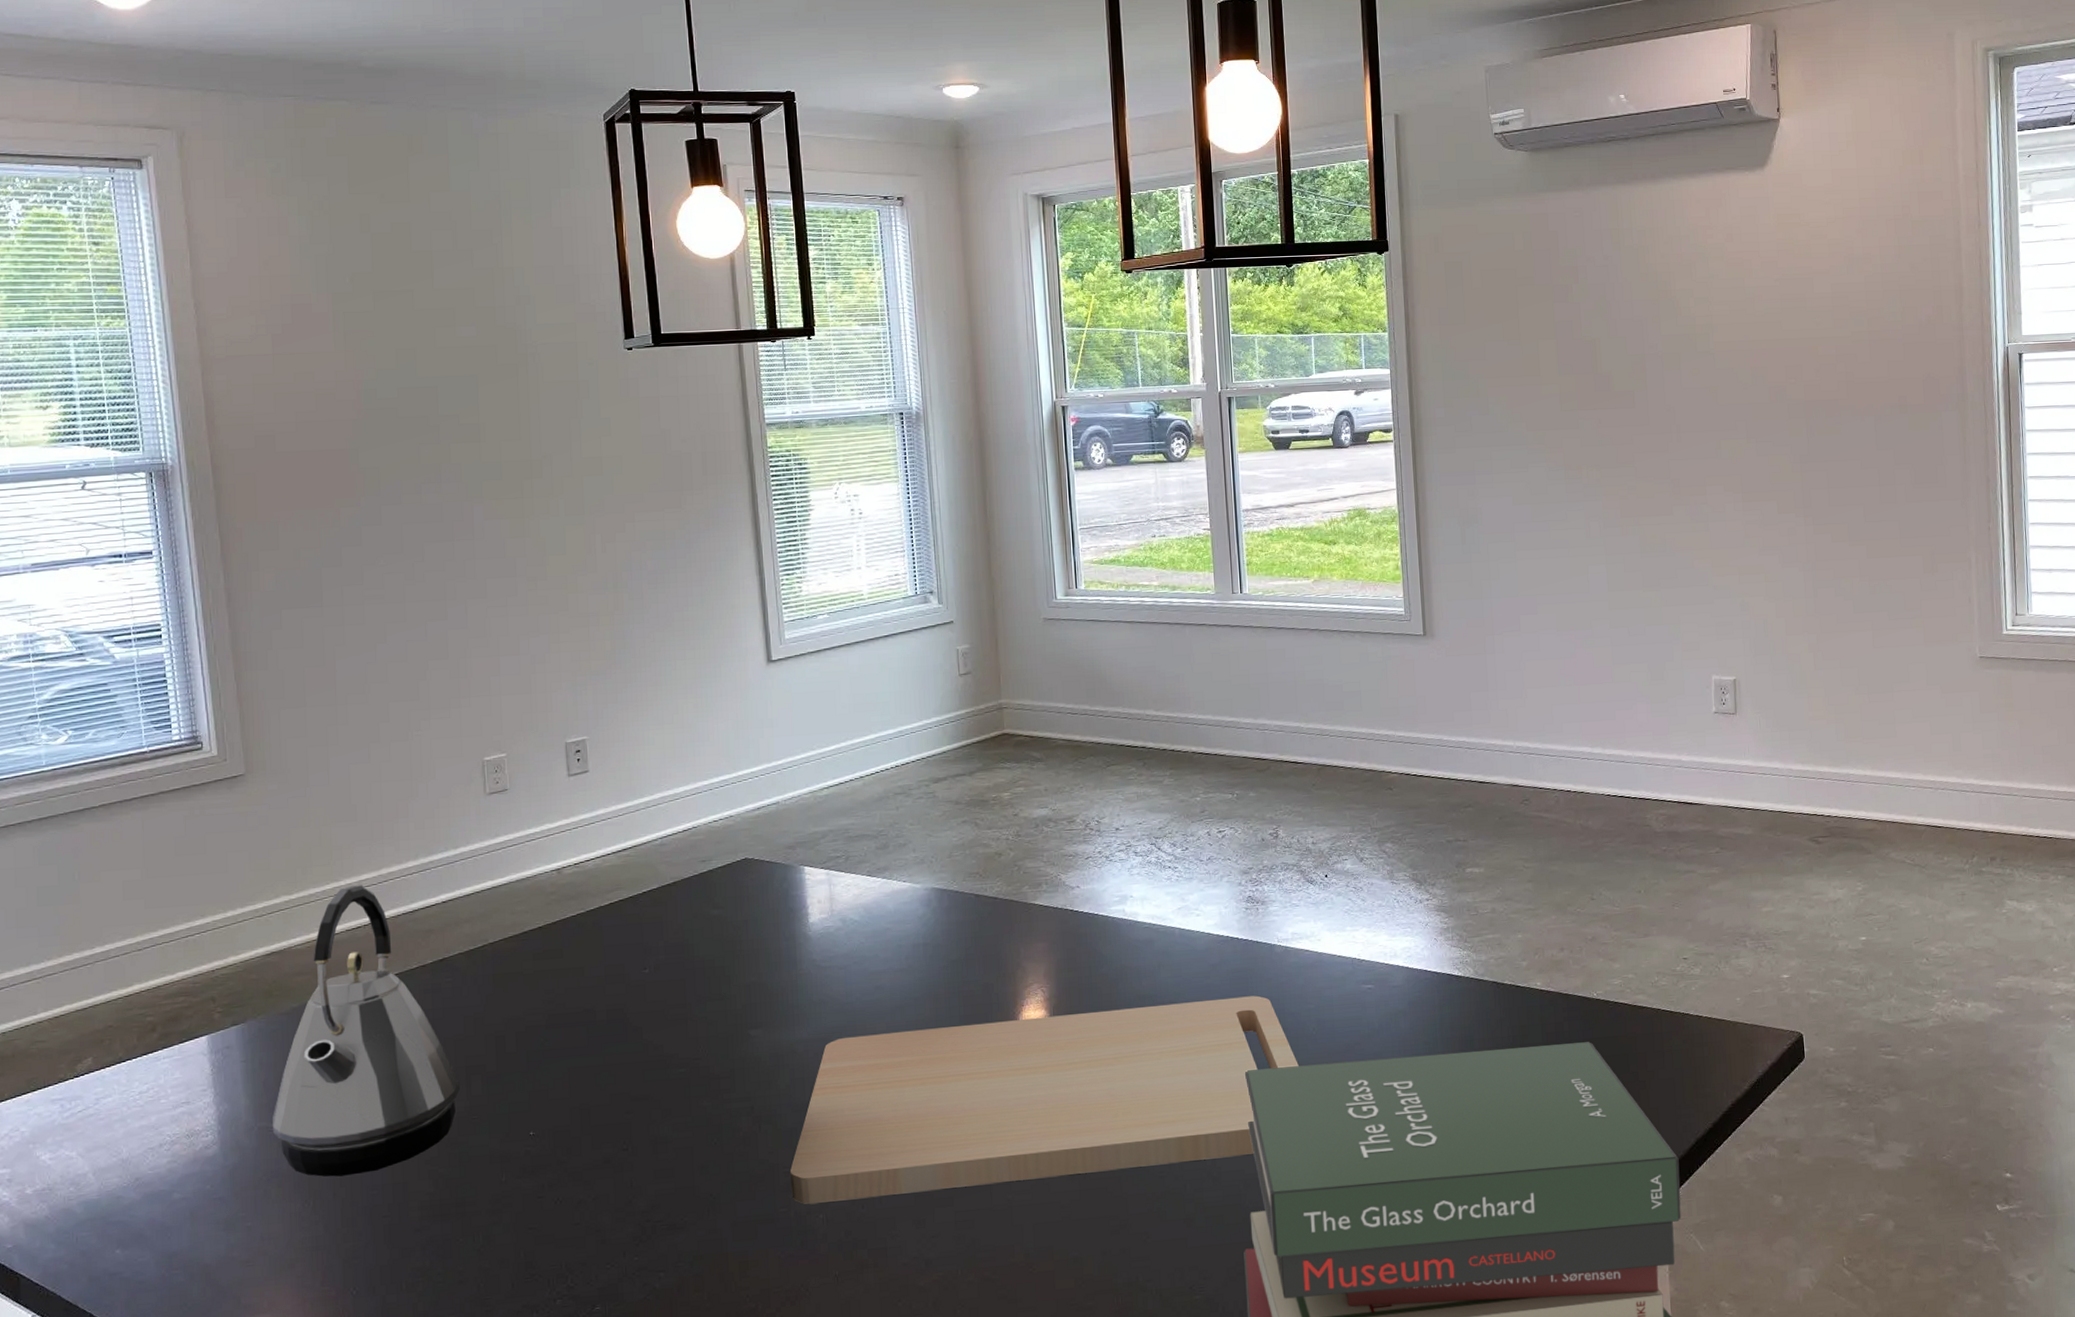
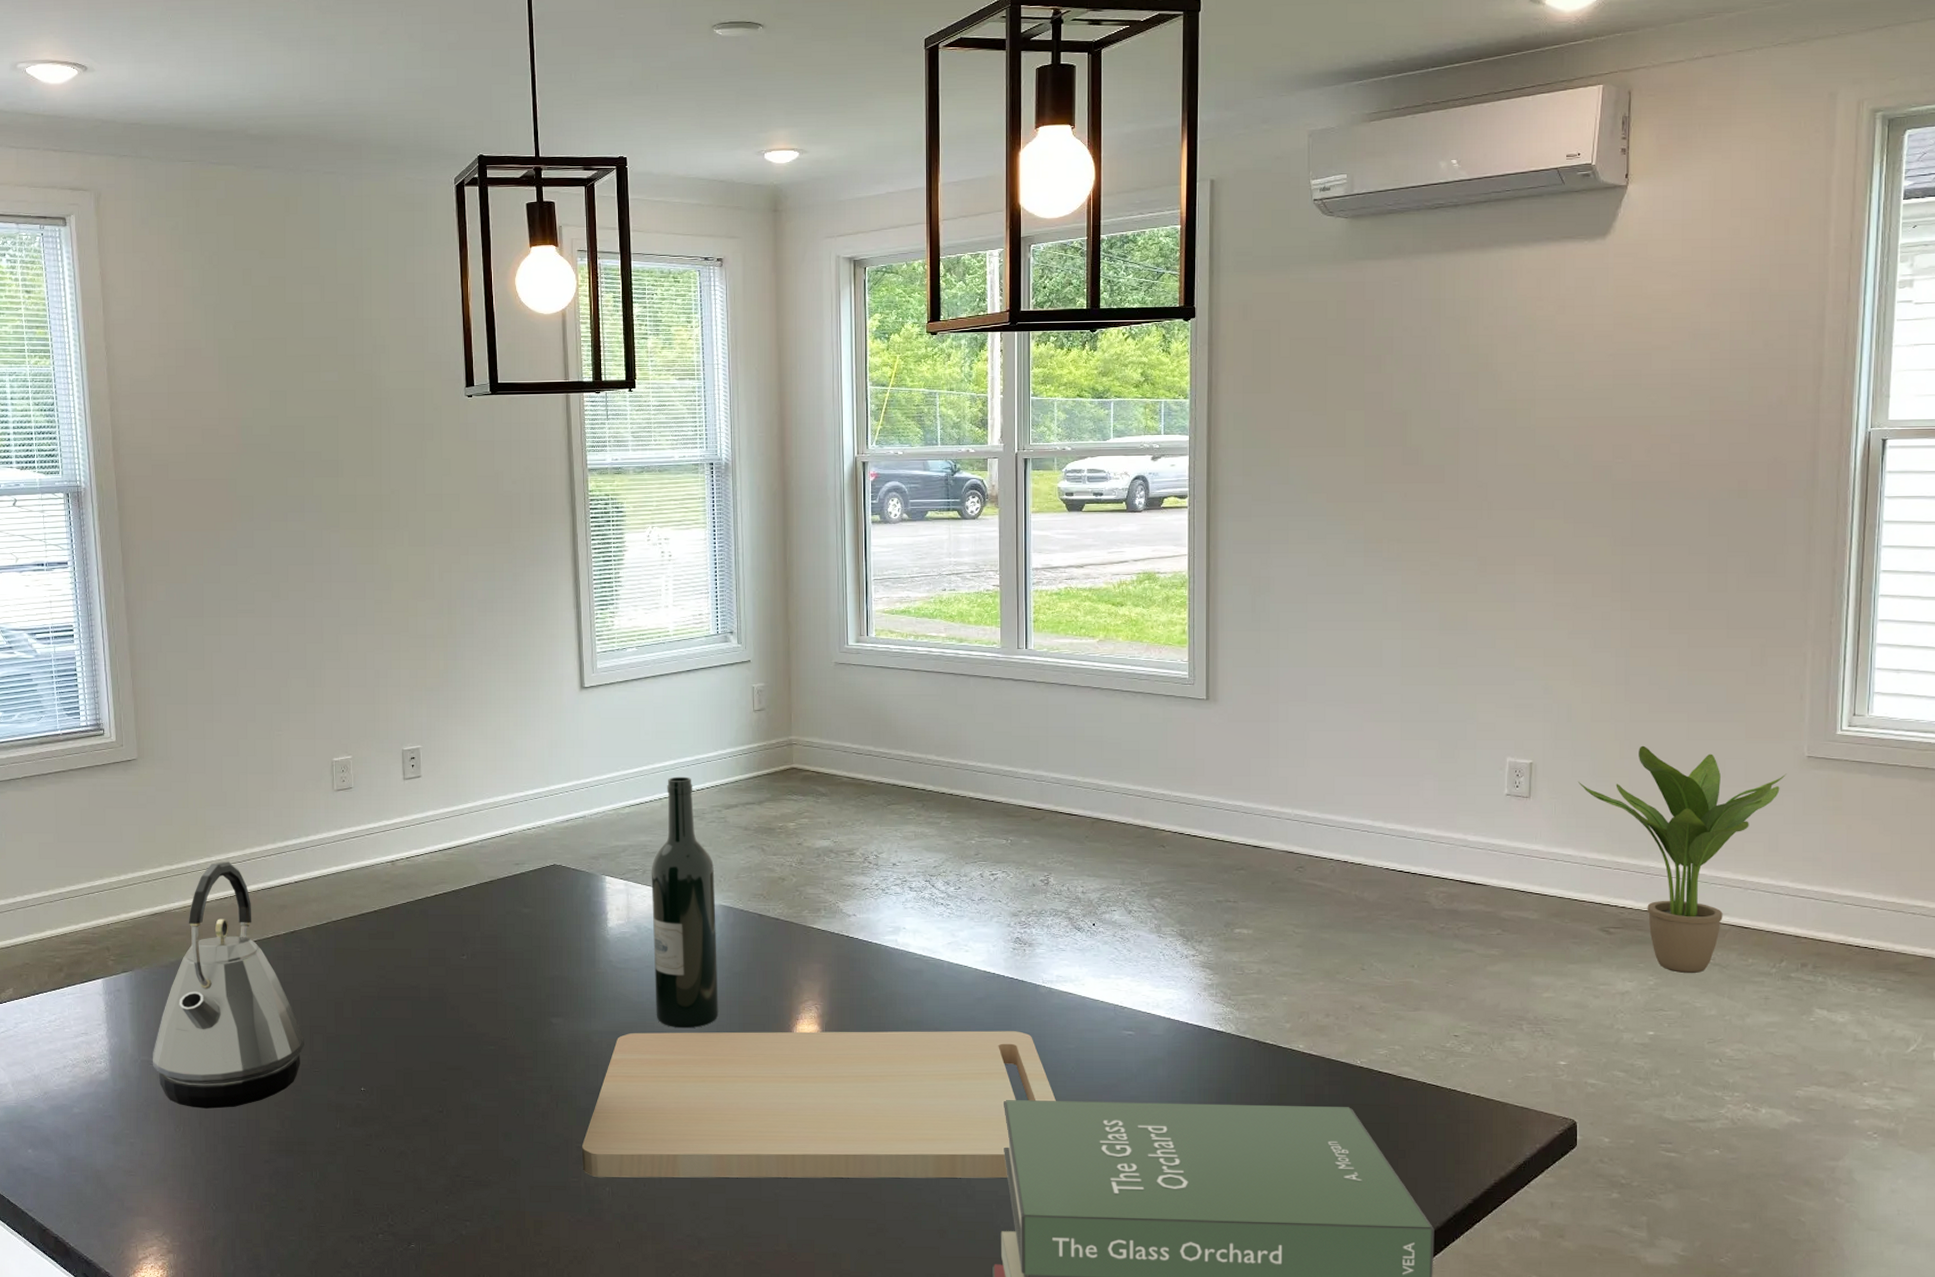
wine bottle: none [854,750,937,1028] -> present [651,776,719,1029]
potted plant: none [1778,655,1963,876] -> present [1577,745,1786,973]

